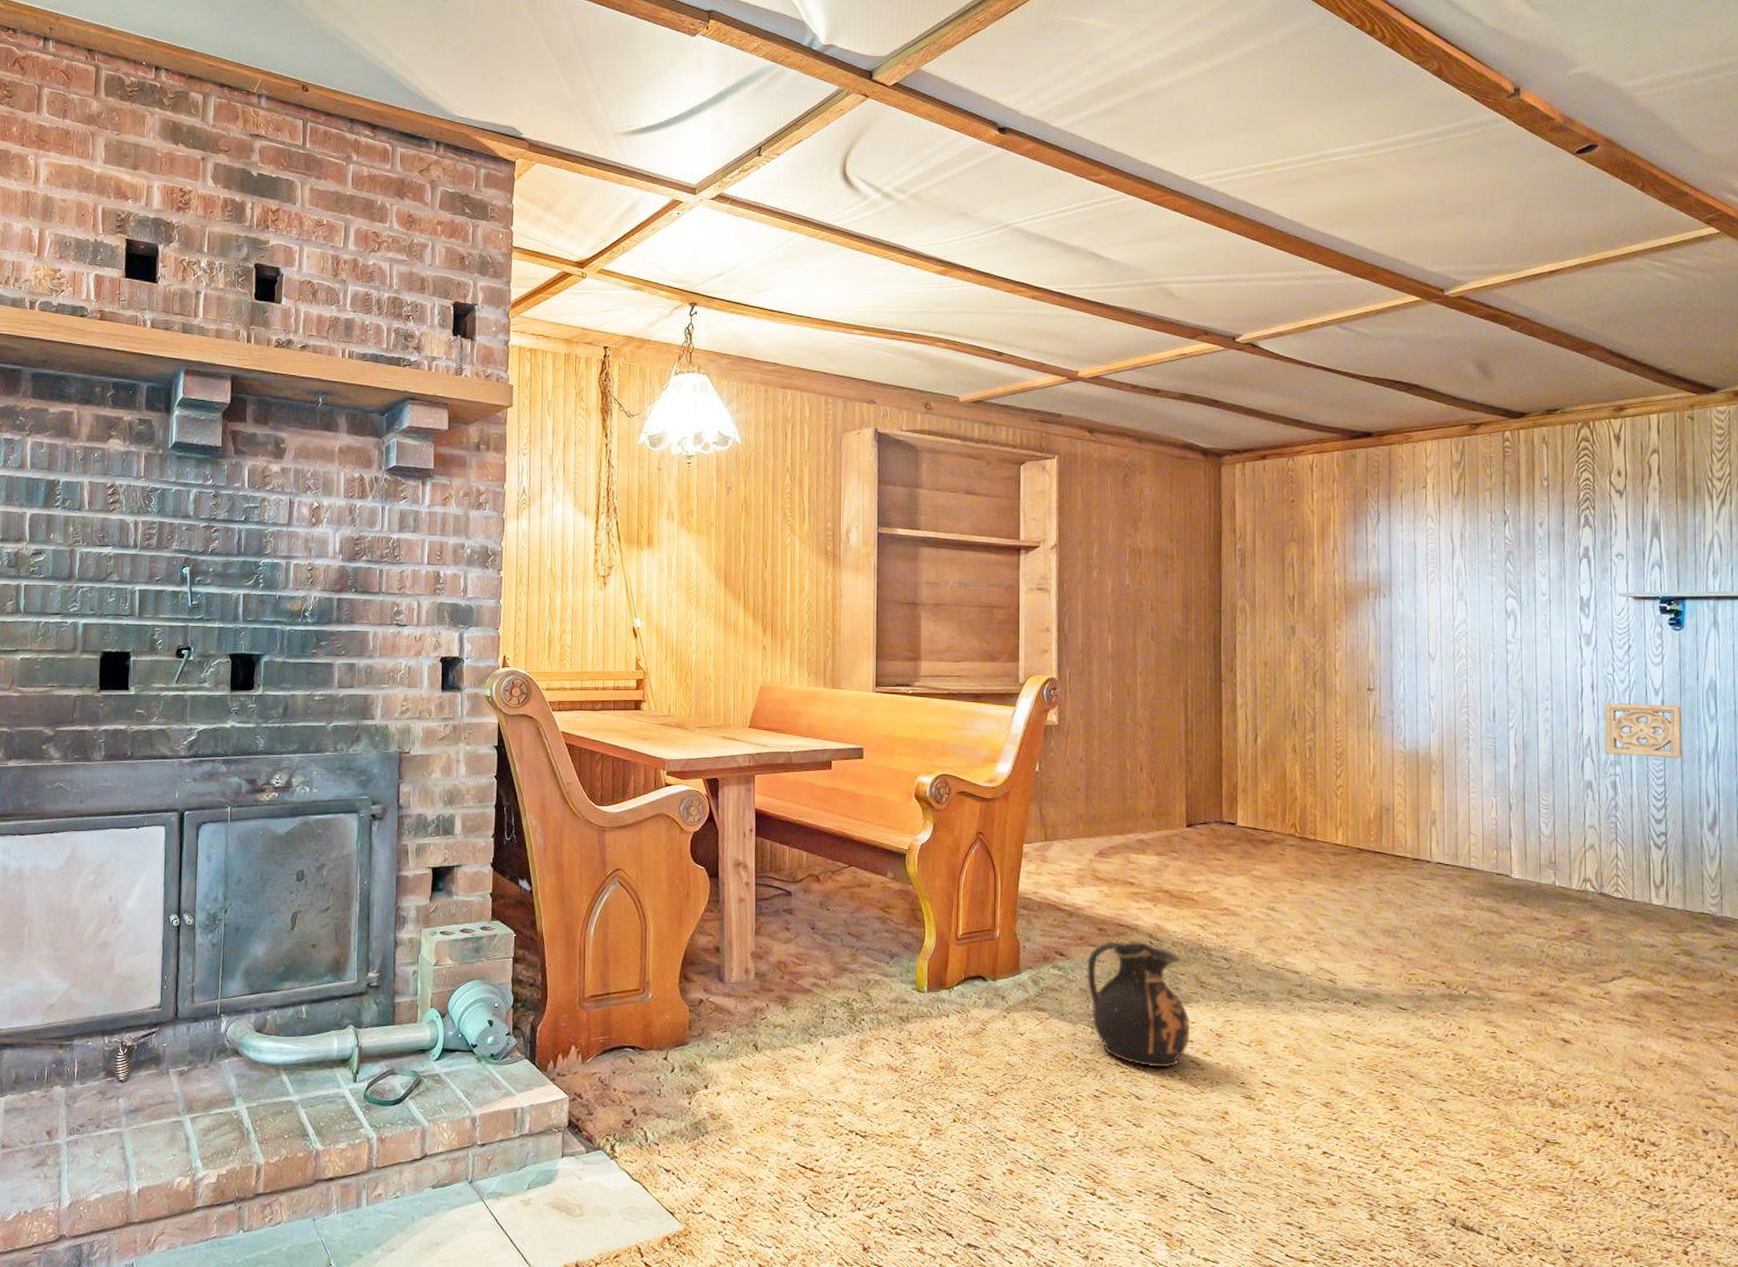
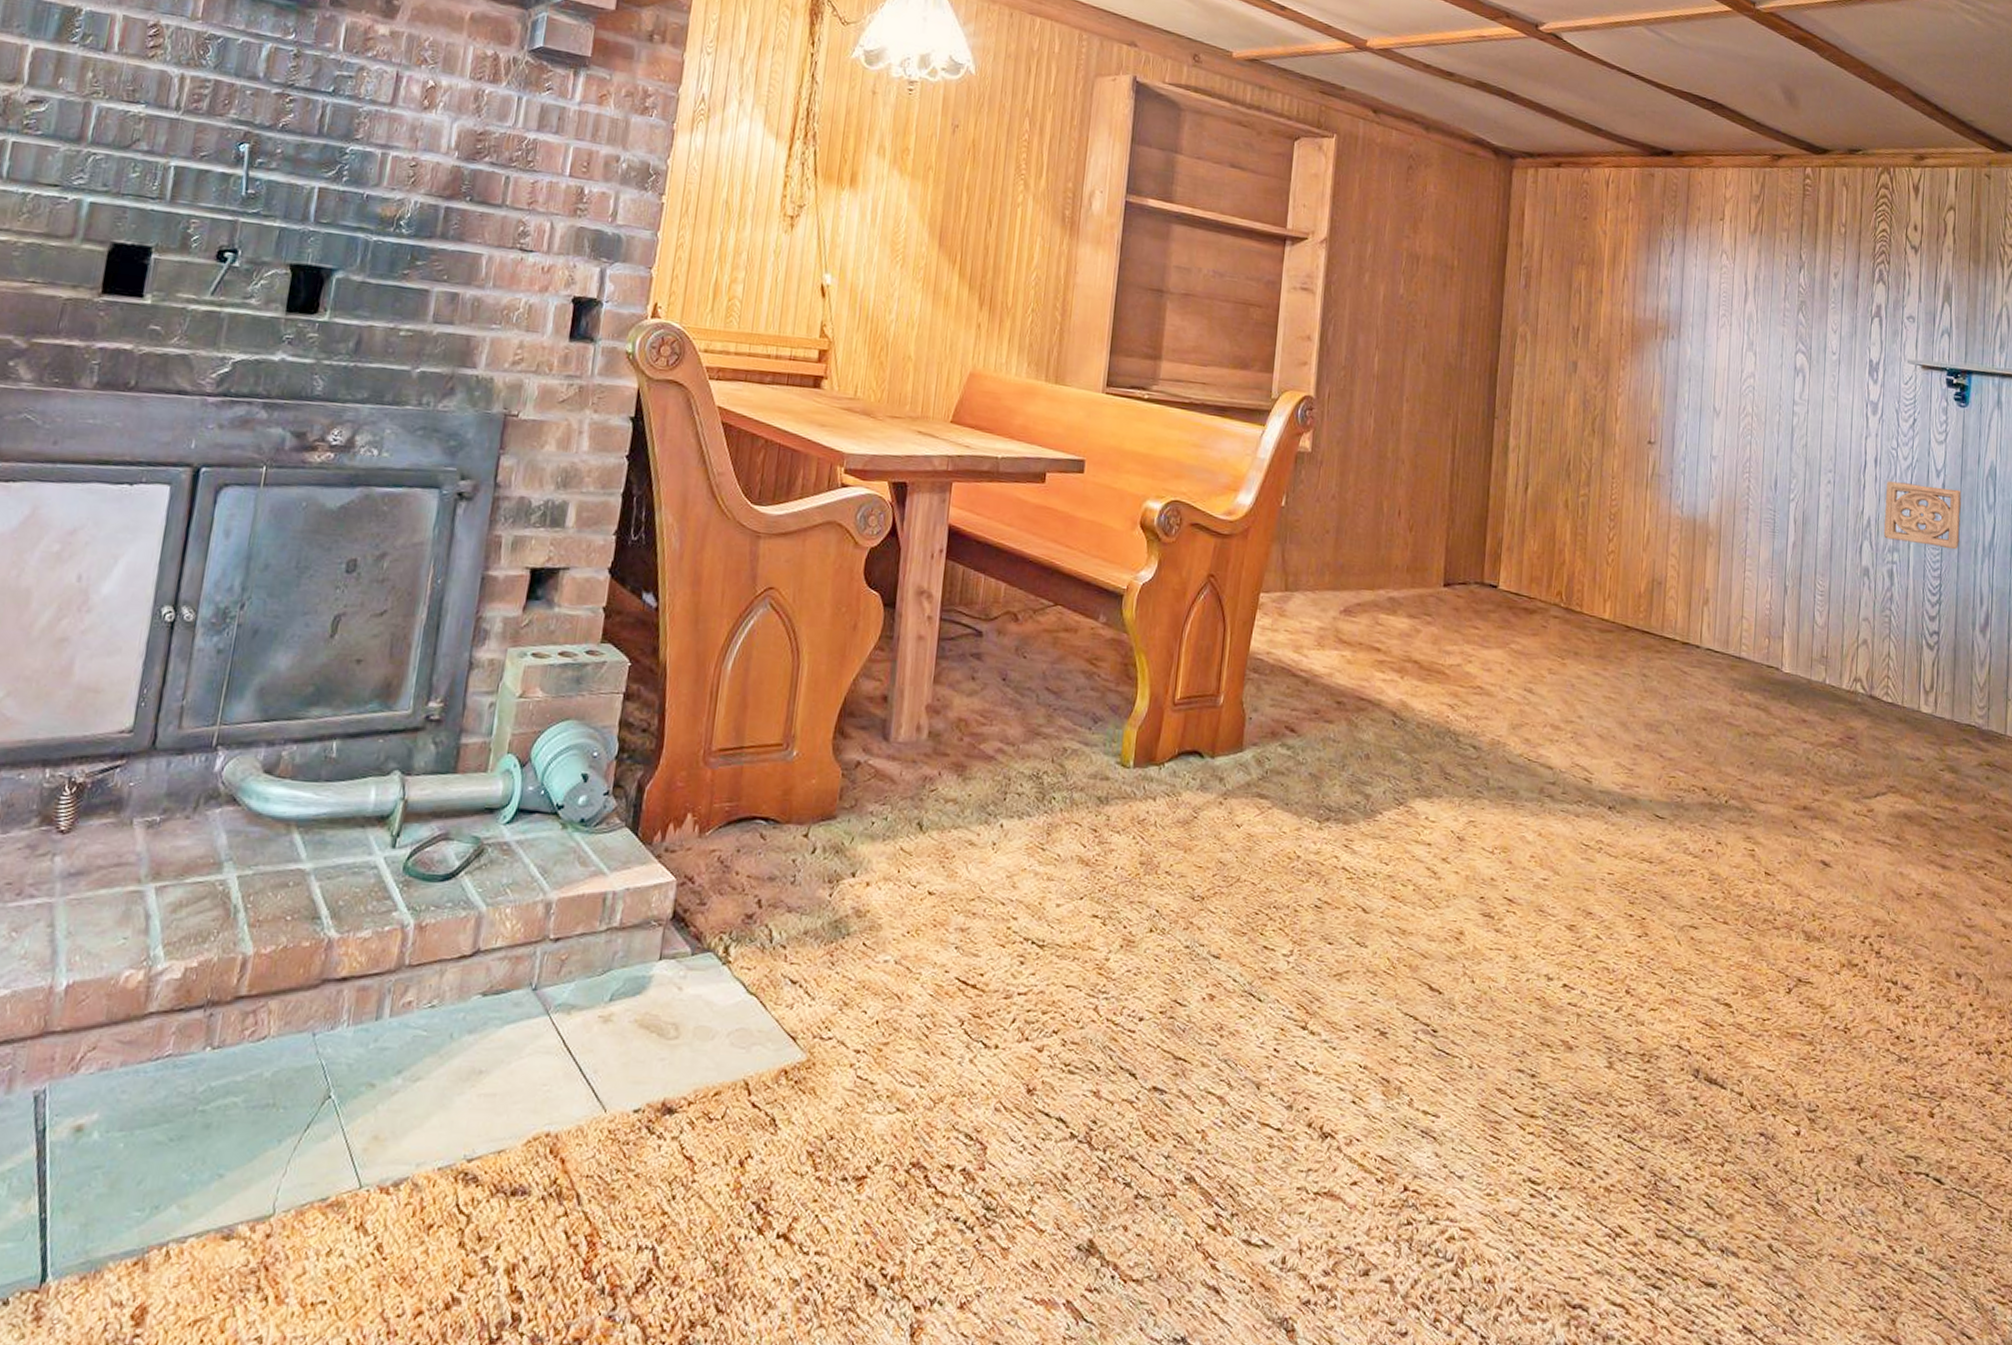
ceramic jug: present [1087,941,1190,1068] -> none [1319,718,1430,876]

